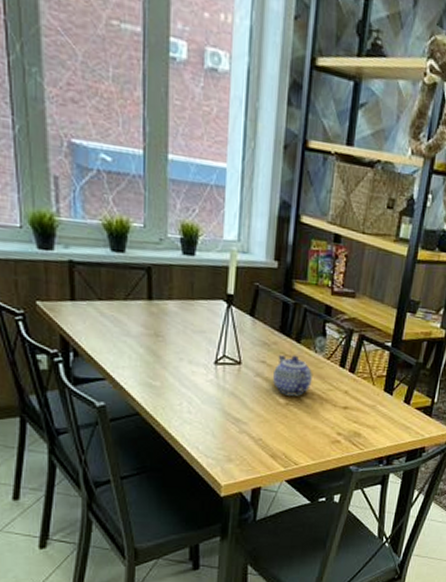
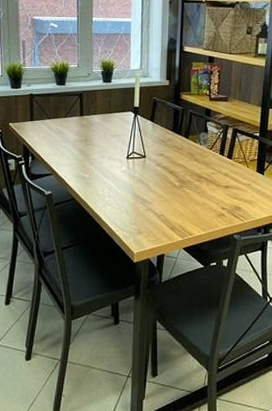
teapot: present [273,355,312,396] -> none [170,148,199,179]

